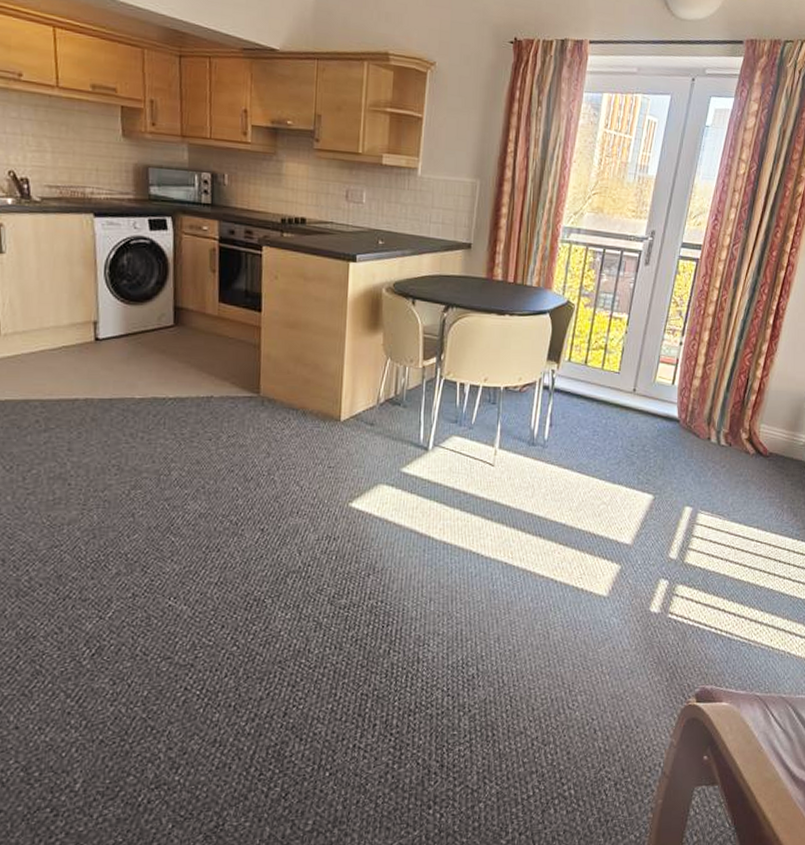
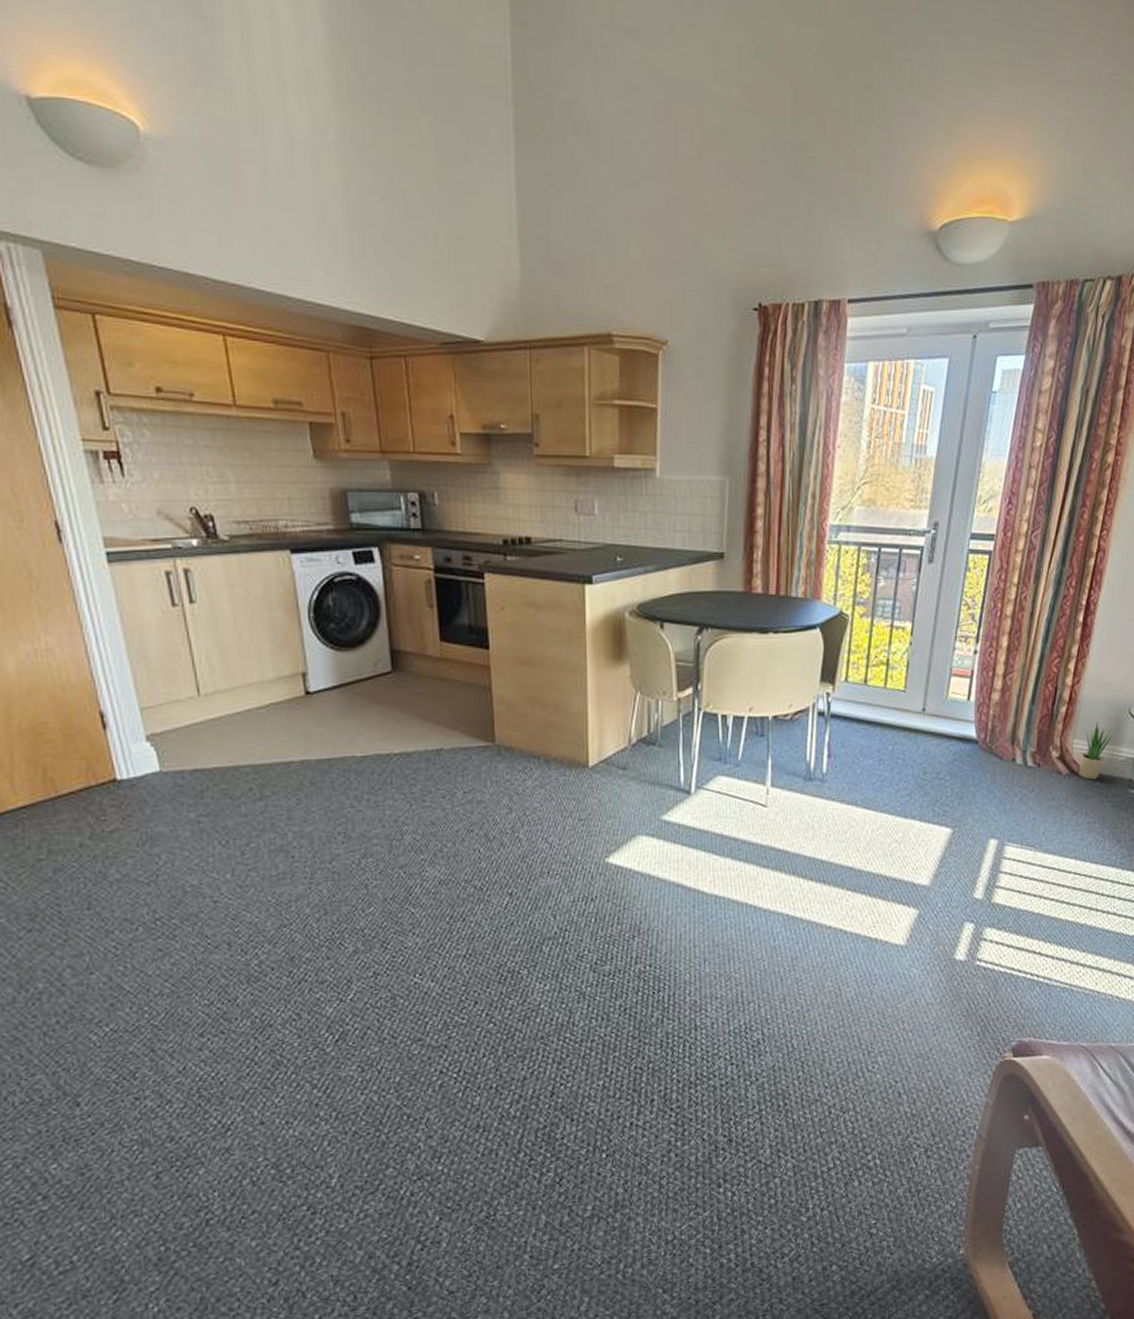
potted plant: none [764,410,795,460] -> present [1078,722,1113,780]

